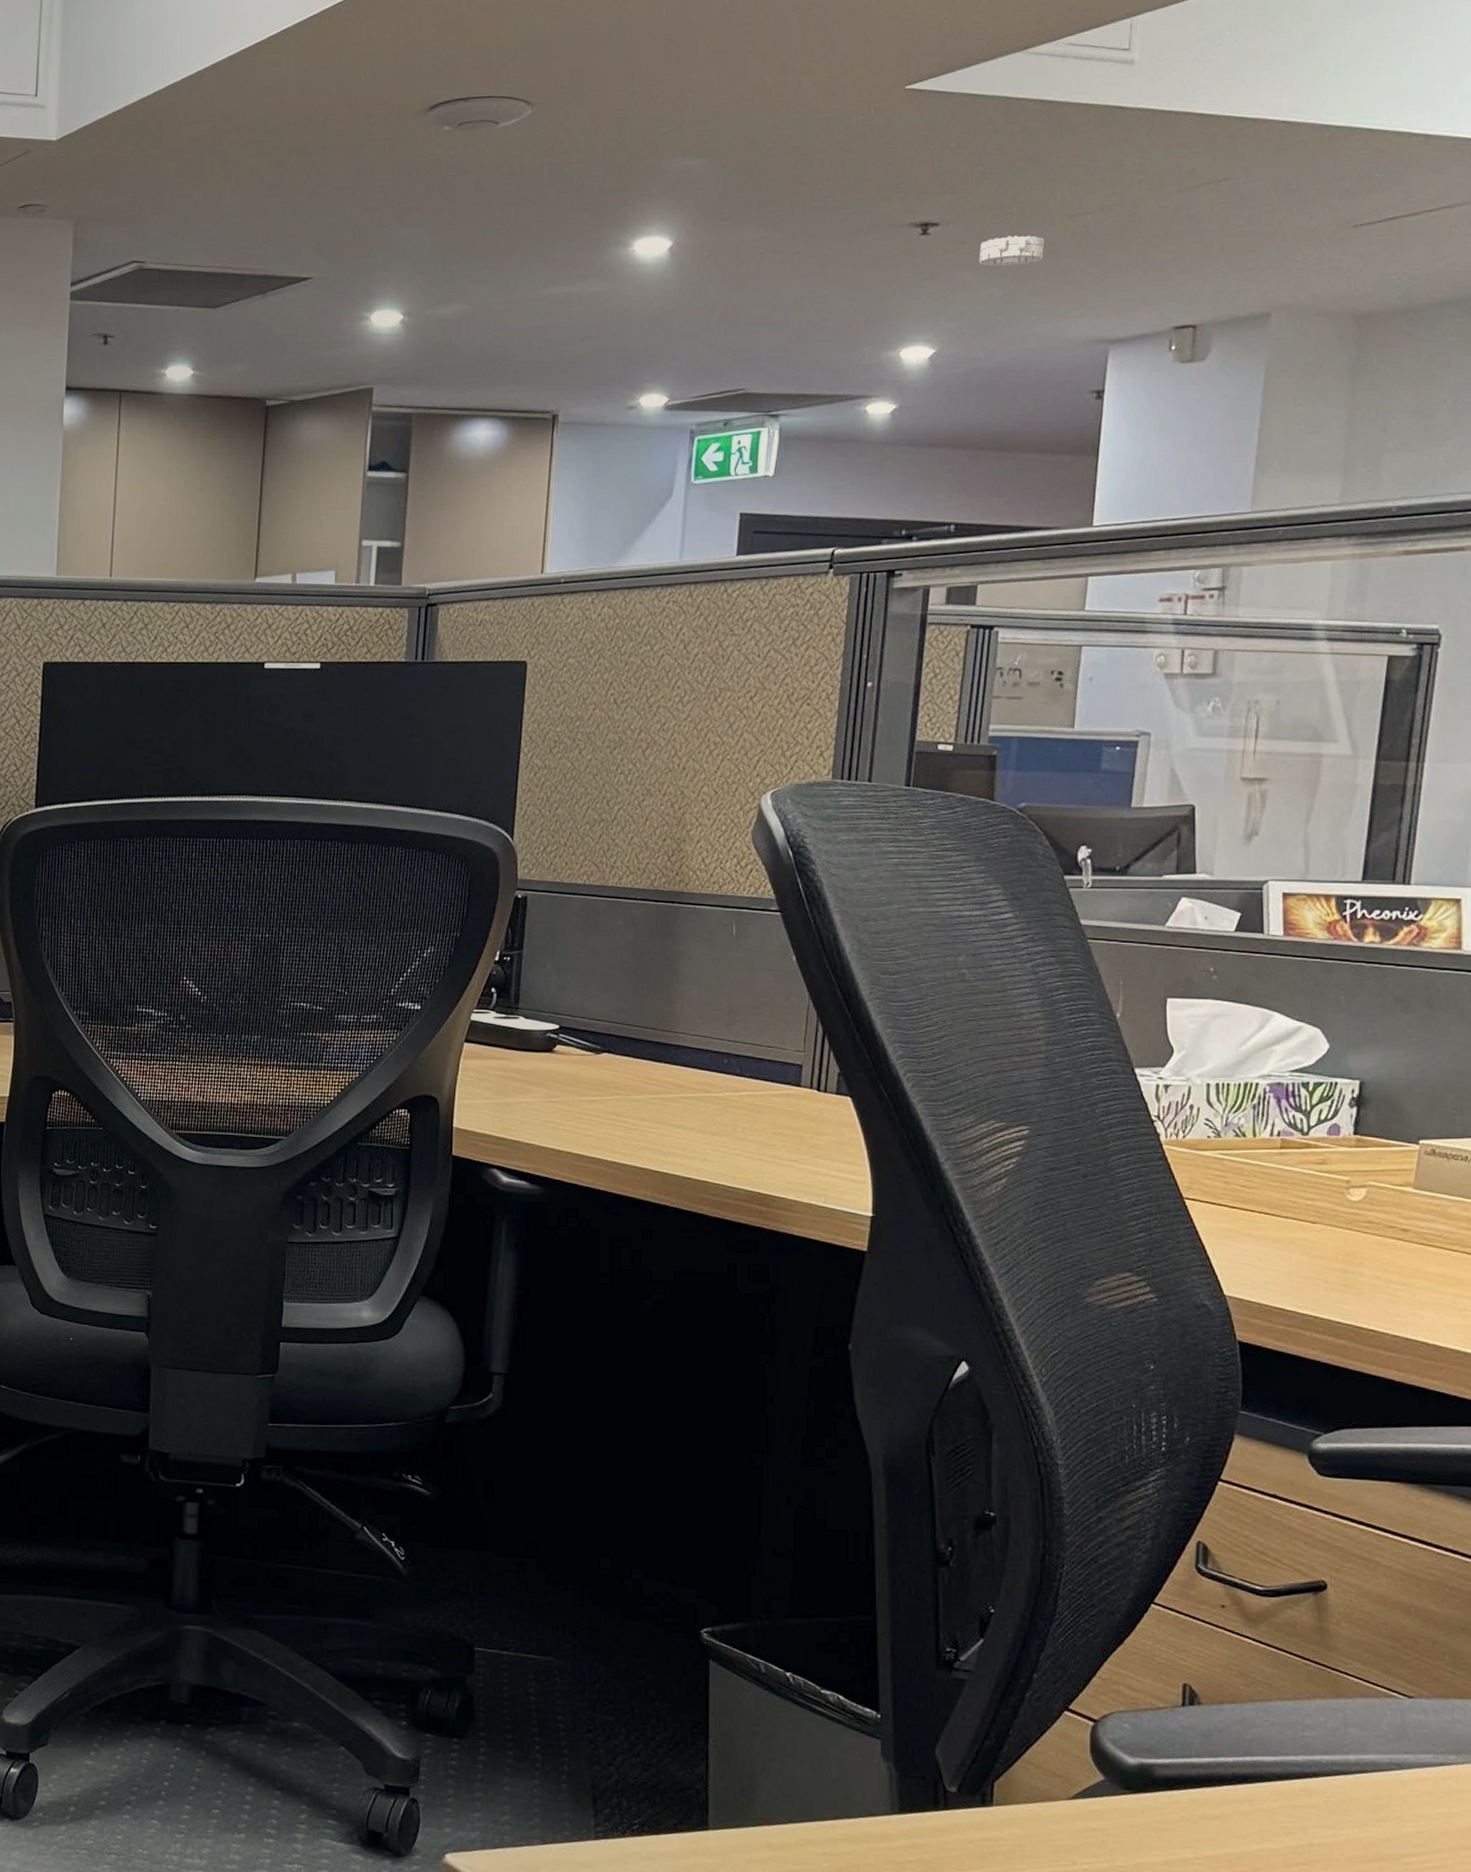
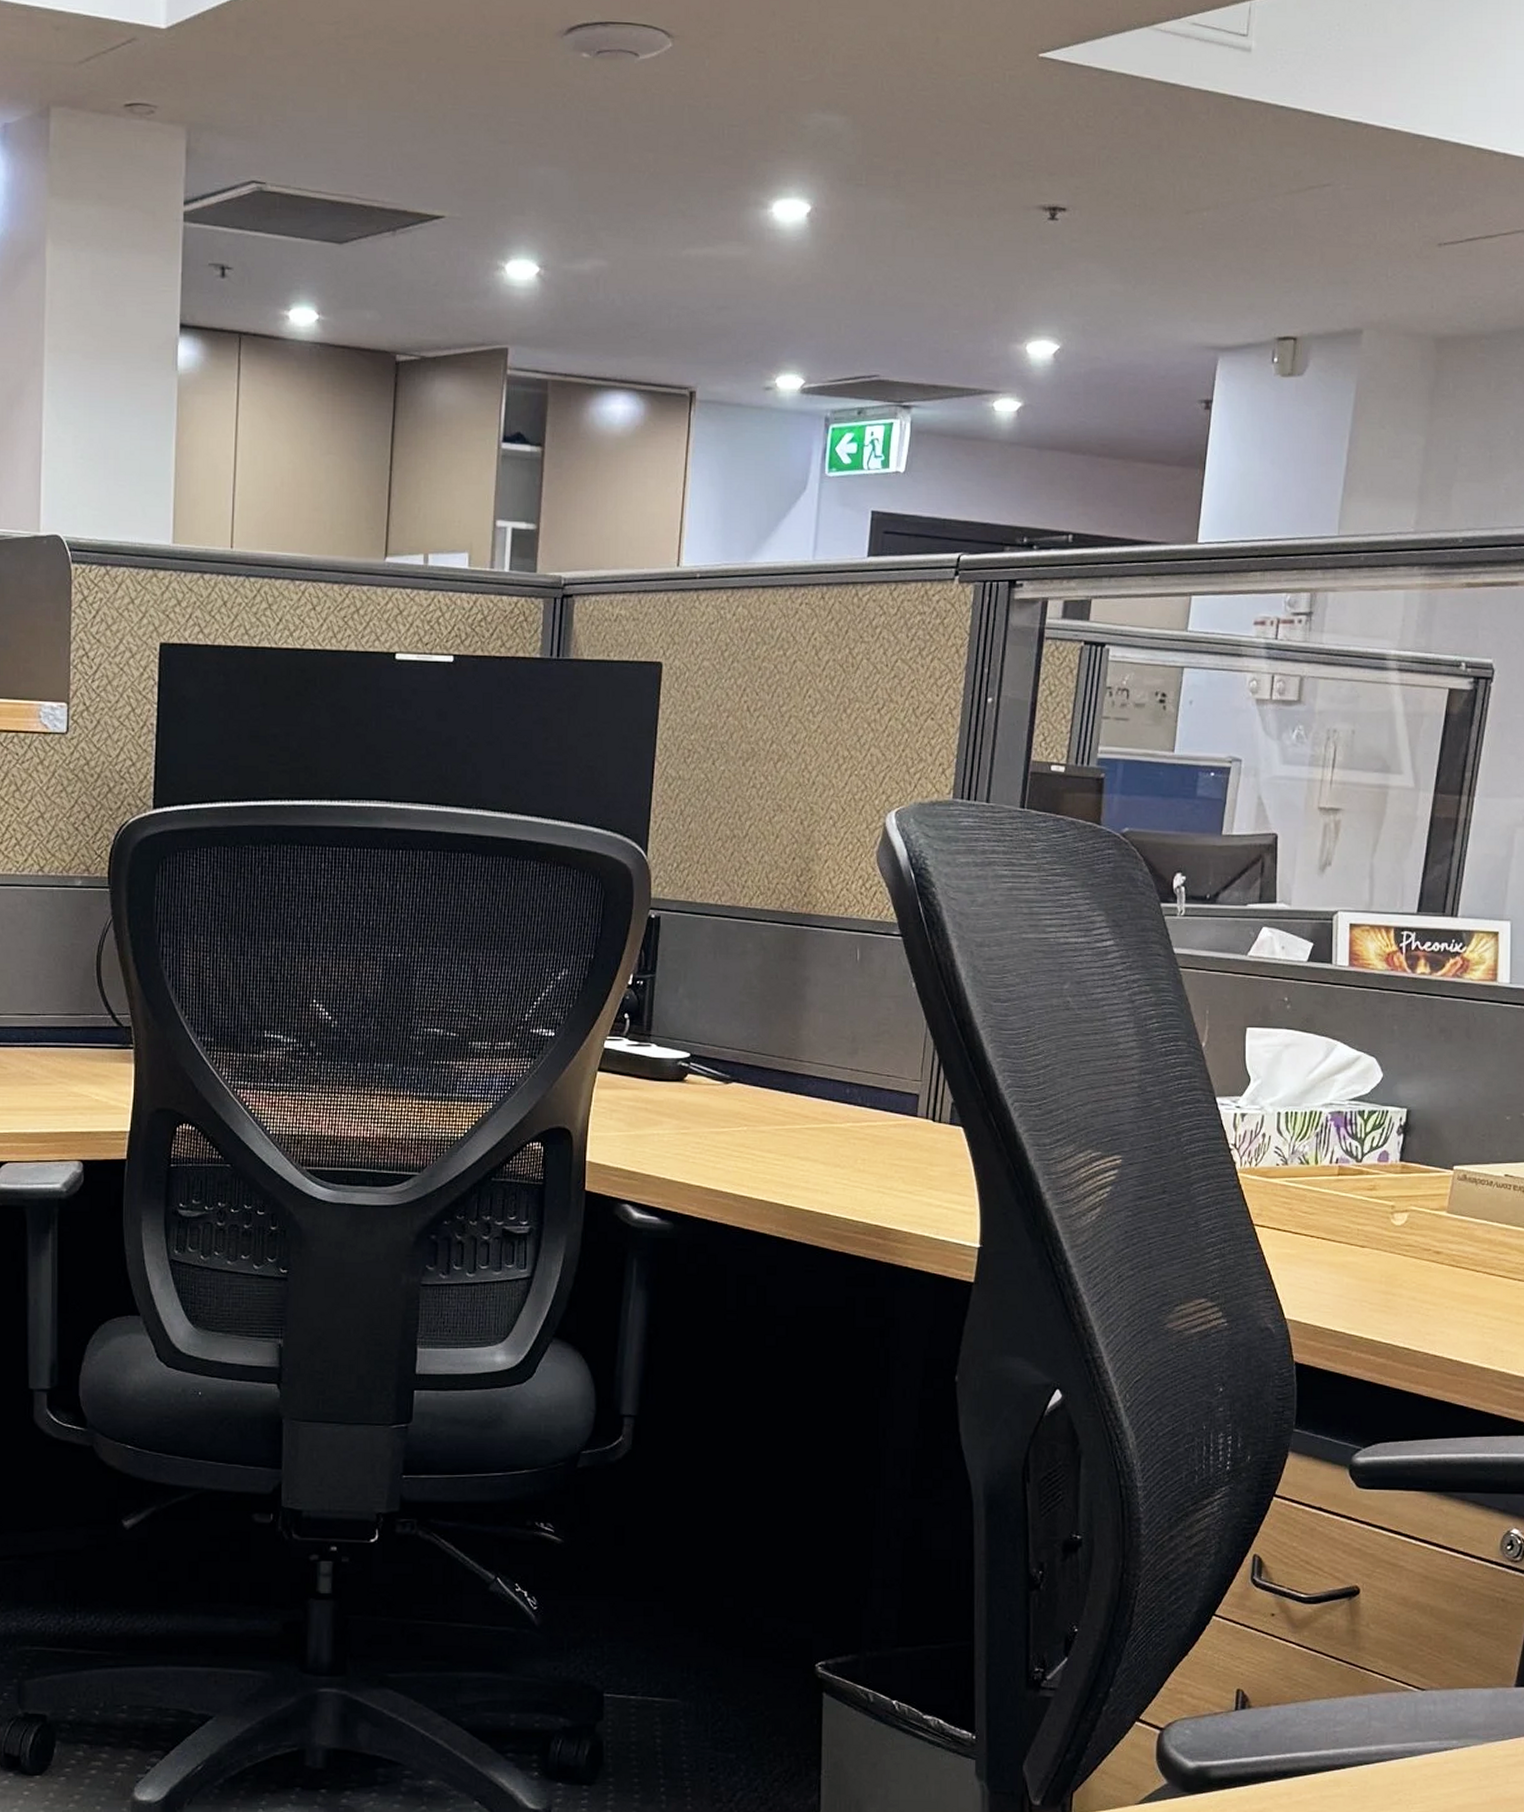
smoke detector: present [979,235,1045,266] -> none [1103,228,1164,260]

